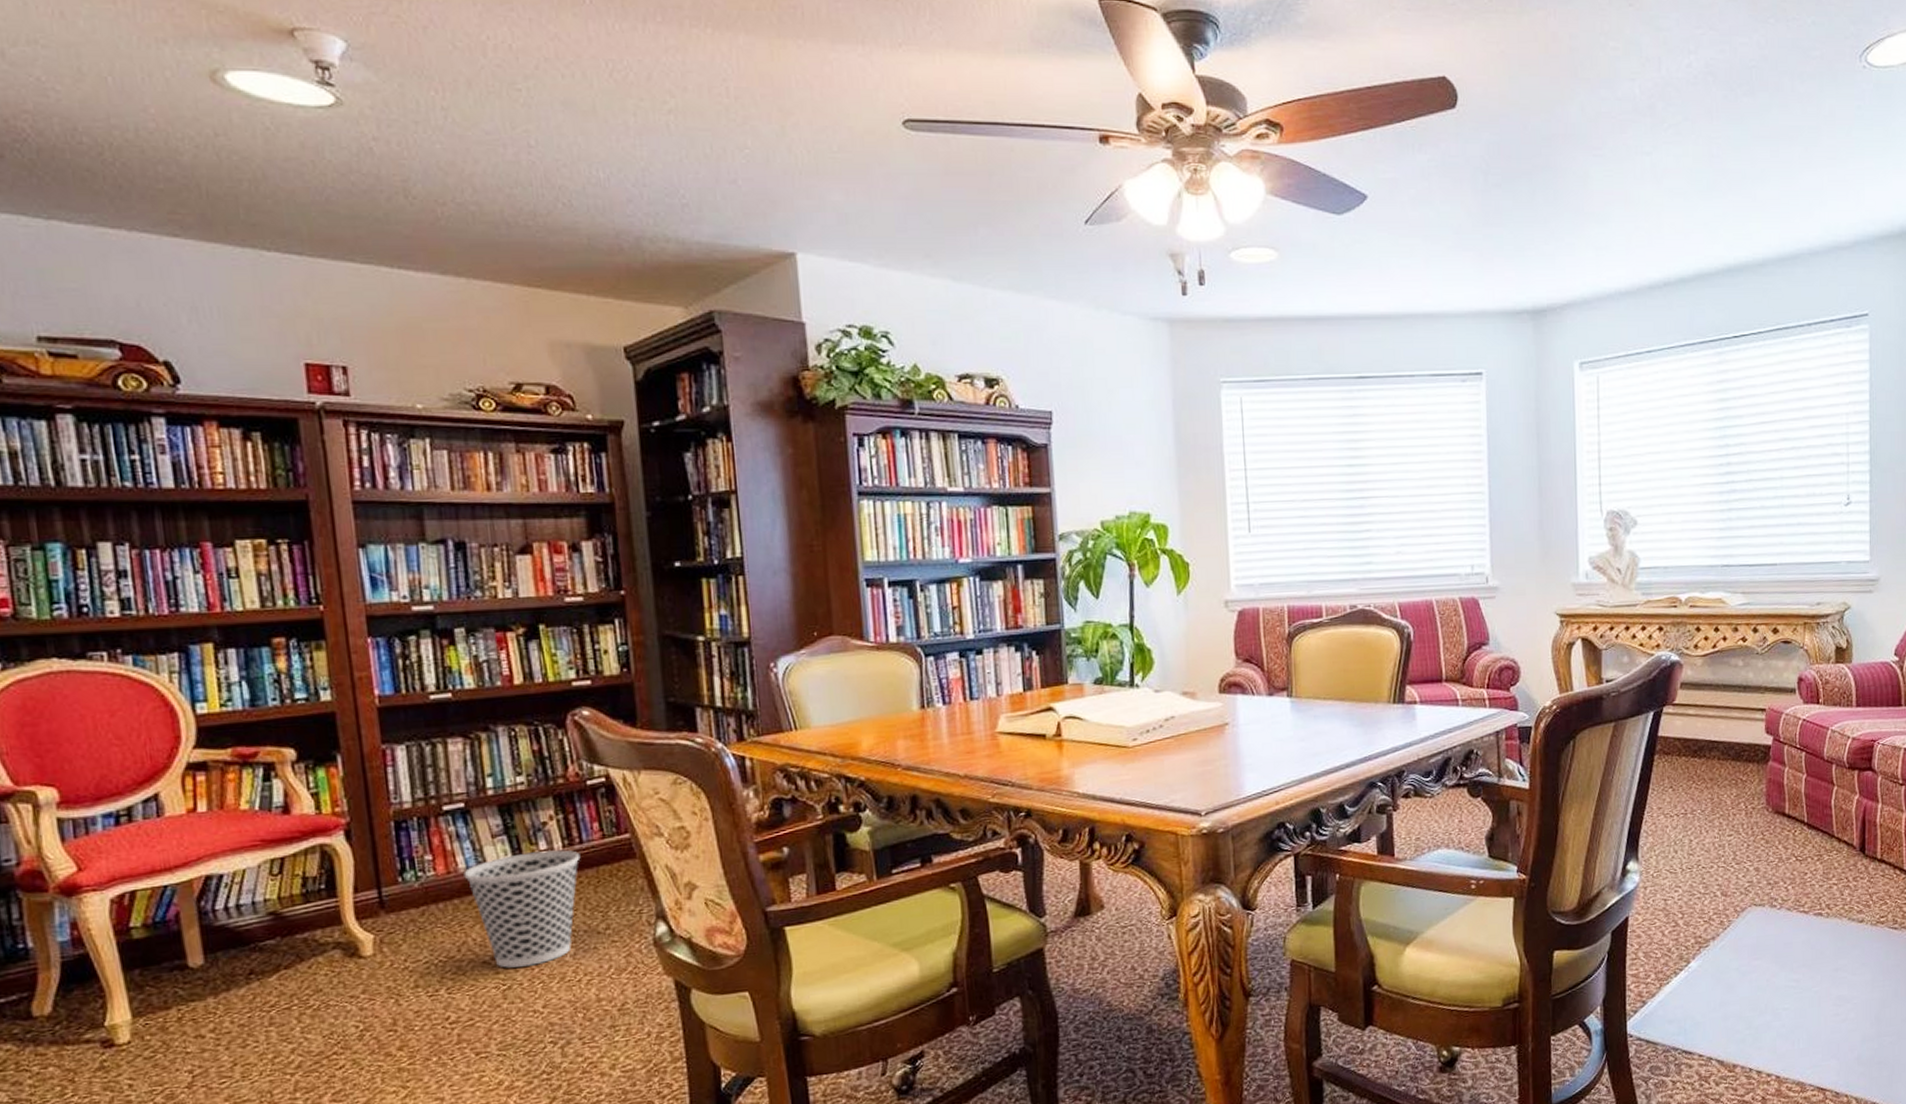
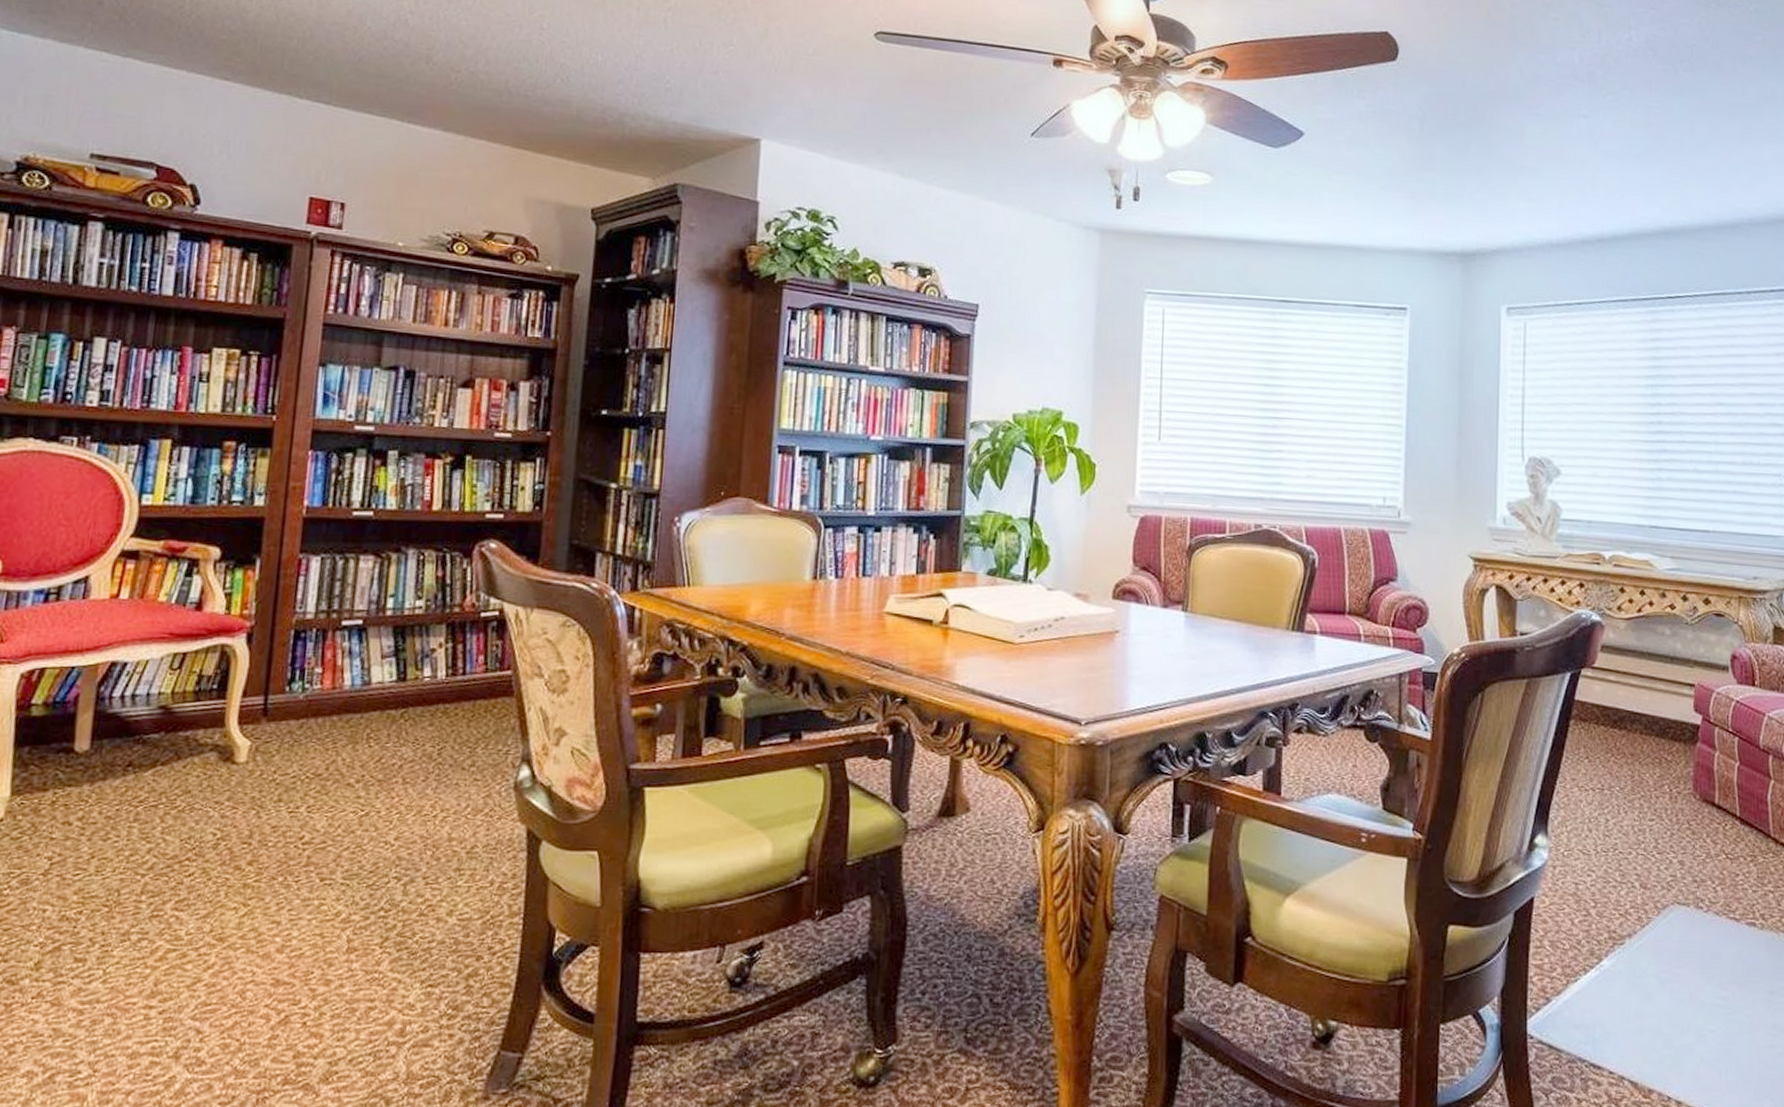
wastebasket: present [464,849,581,968] -> none [347,677,461,794]

